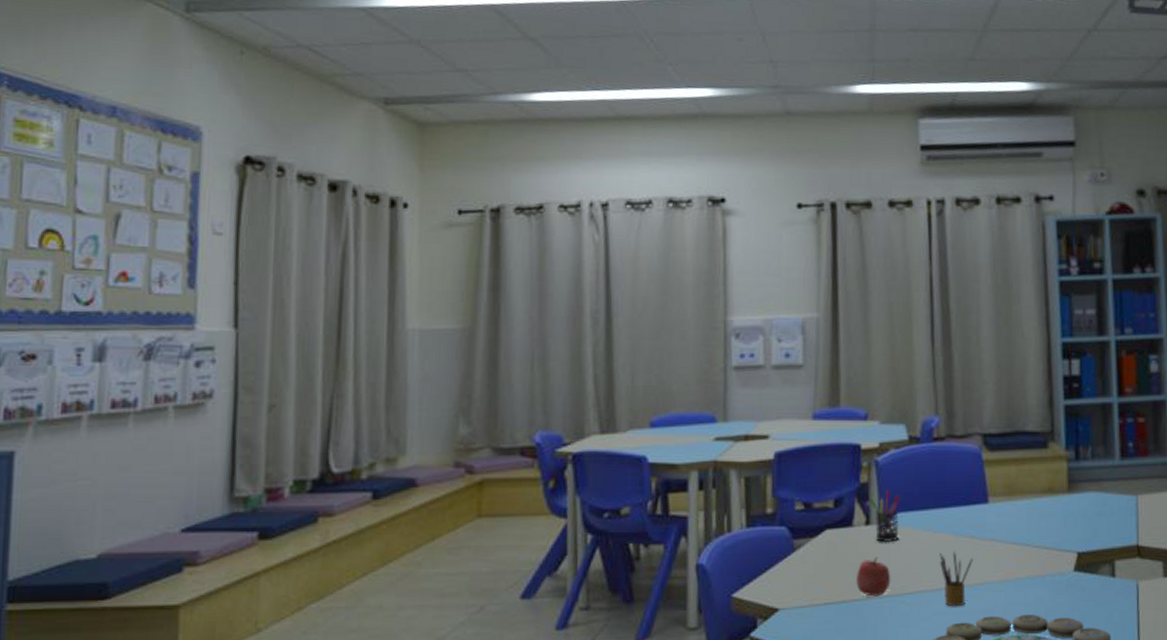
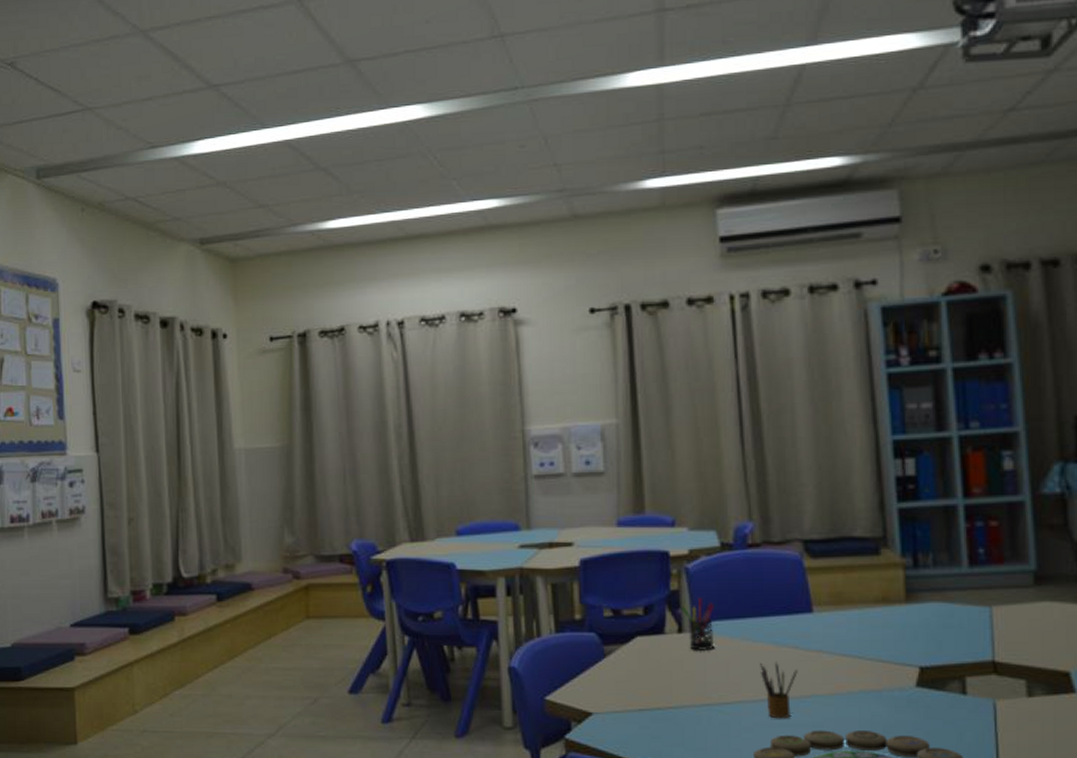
apple: present [856,557,891,597] -> none [671,665,708,705]

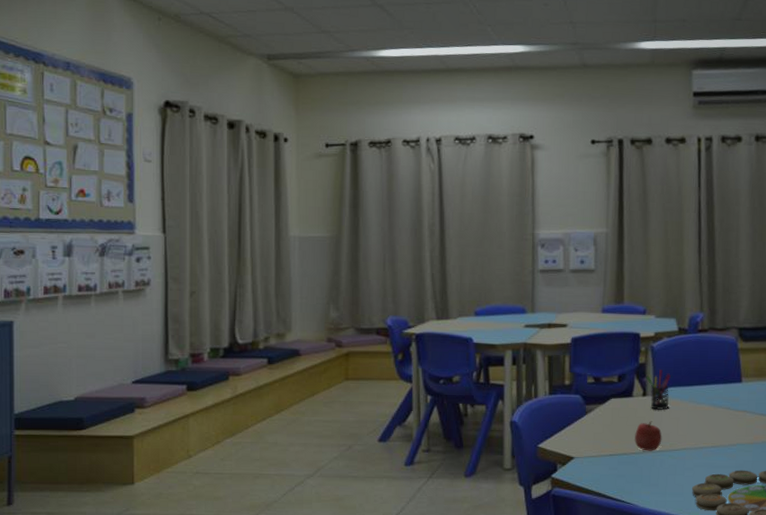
apple: none [671,665,708,705] -> present [634,421,662,451]
pencil box: present [760,661,798,719] -> none [701,418,728,462]

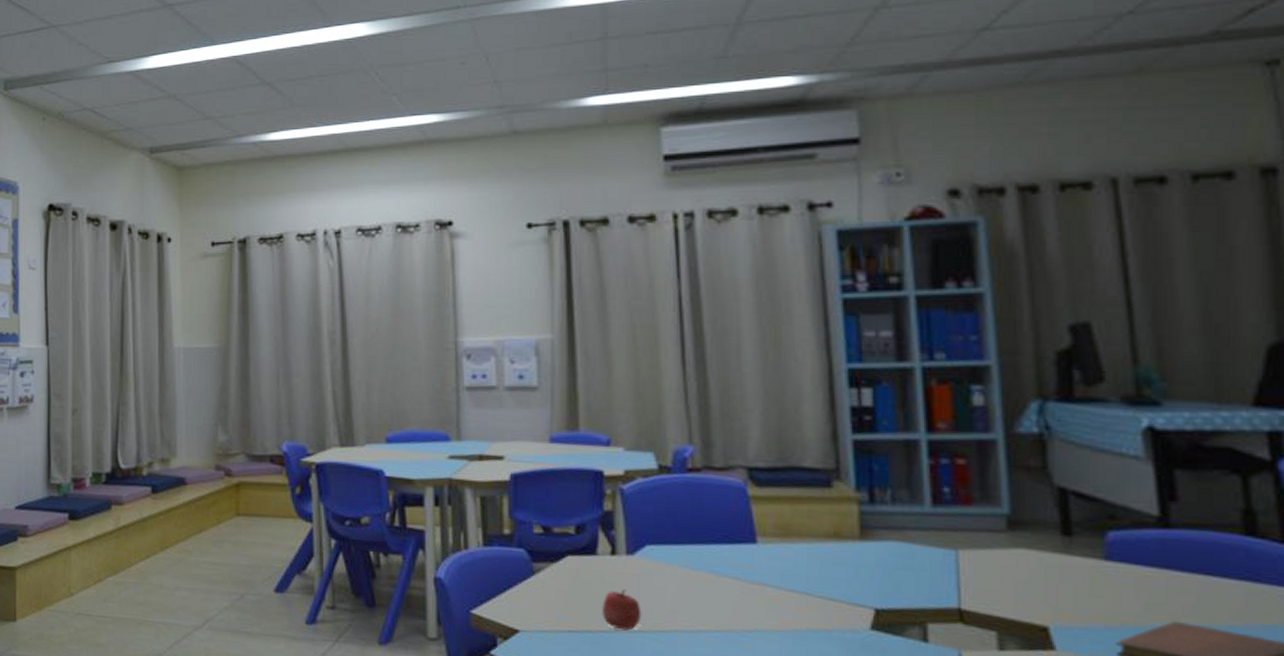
pen holder: present [646,370,671,410] -> none [615,520,650,575]

